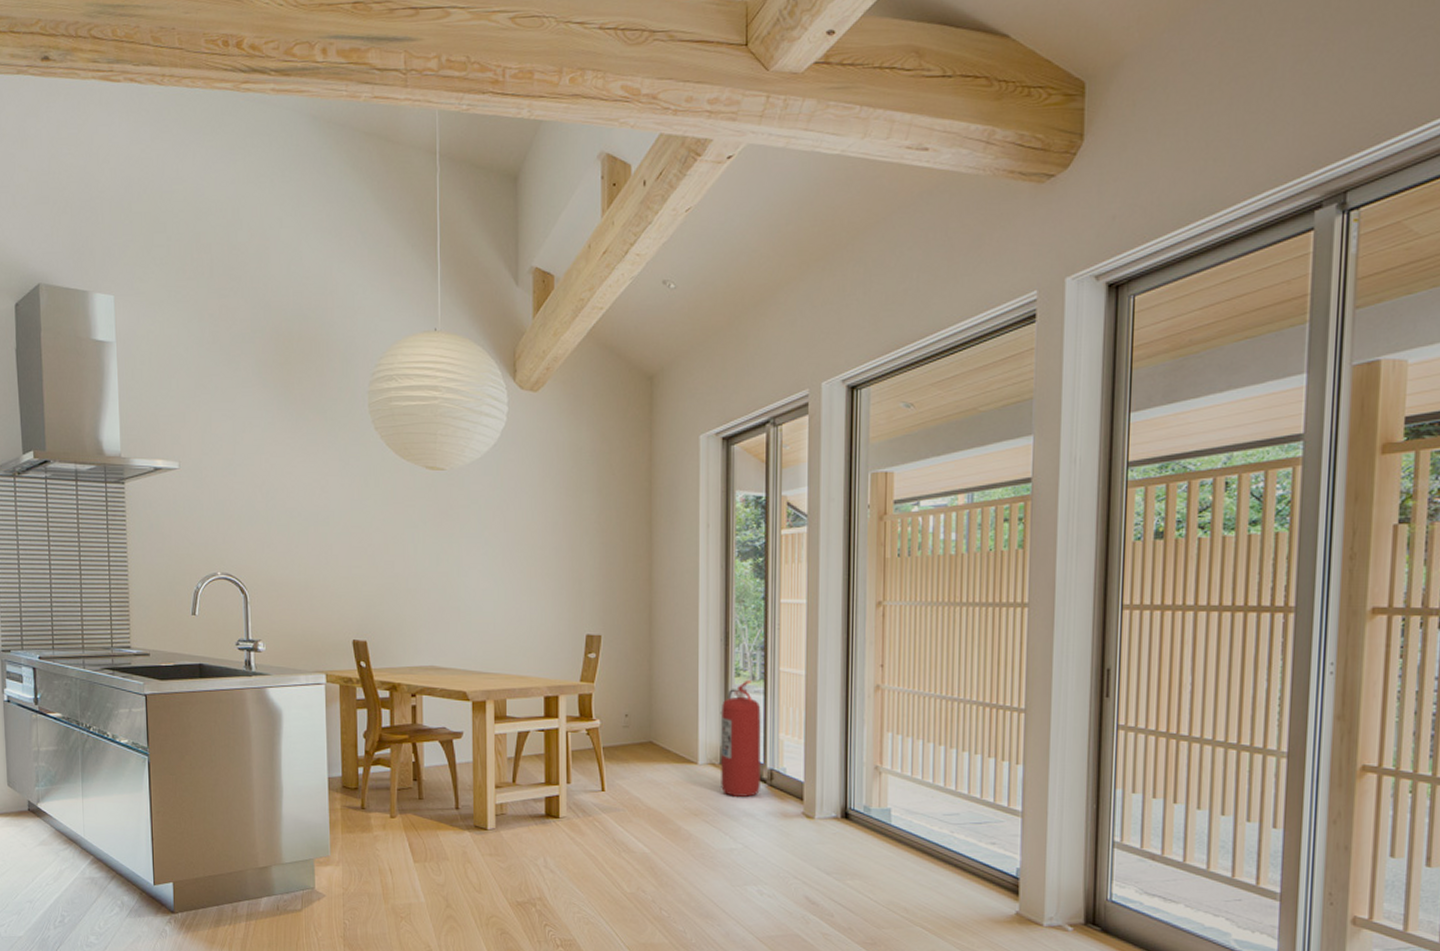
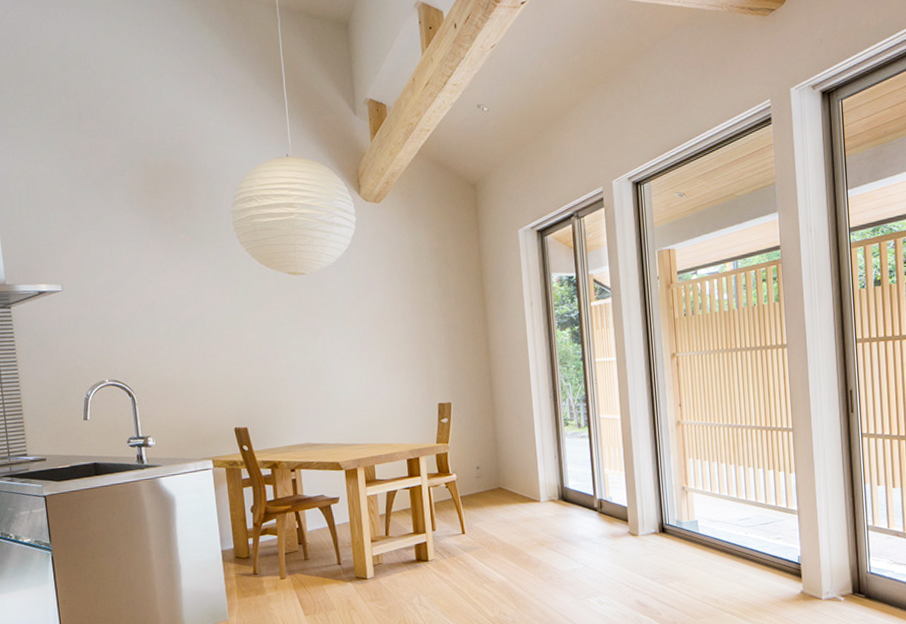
fire extinguisher: present [721,681,761,798] -> none [555,428,593,526]

